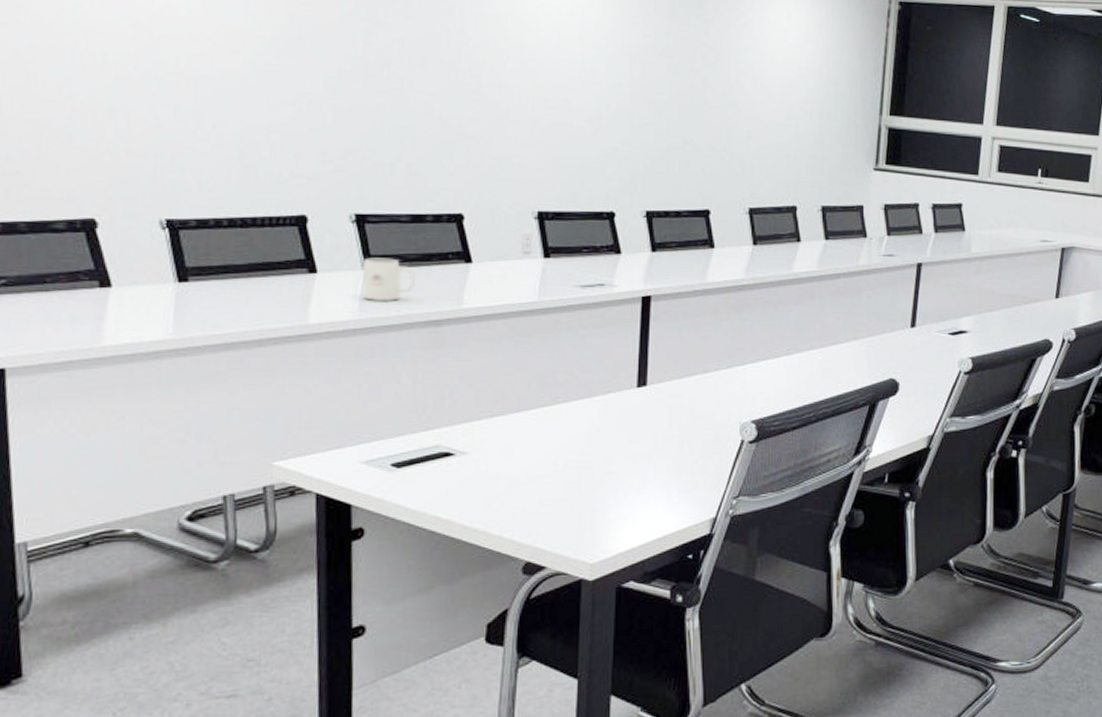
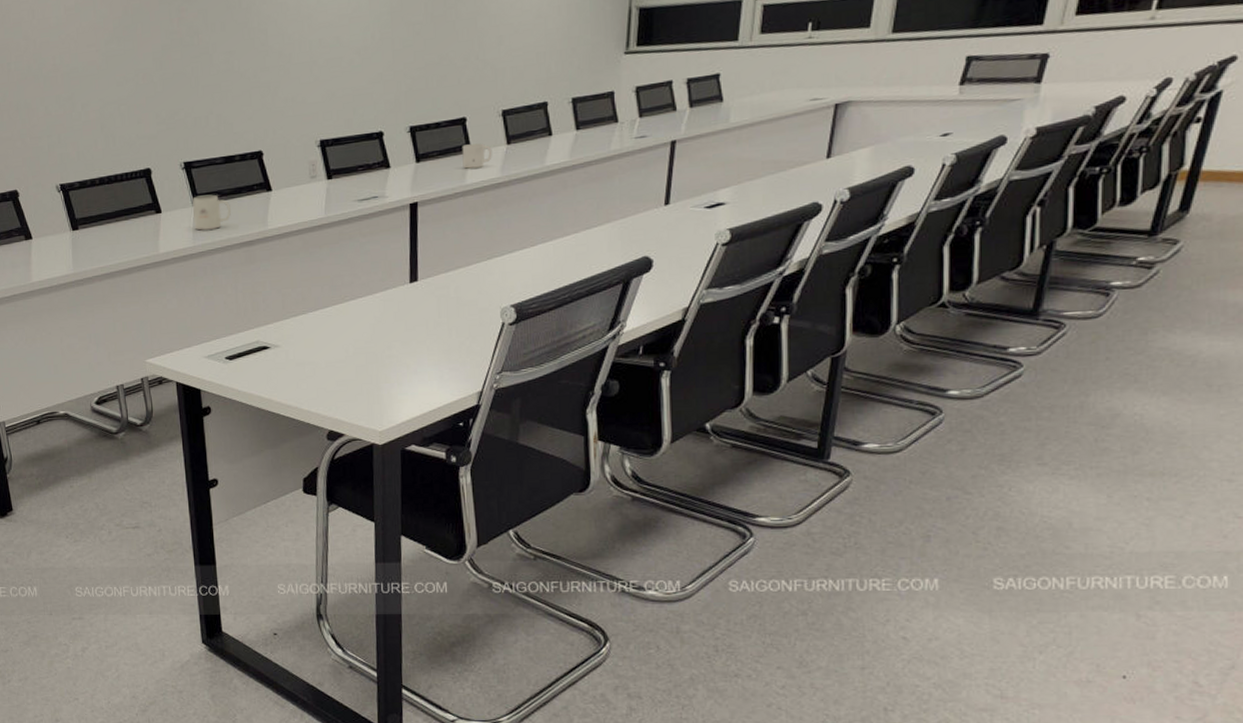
mug: none [704,239,737,266] -> present [462,143,492,169]

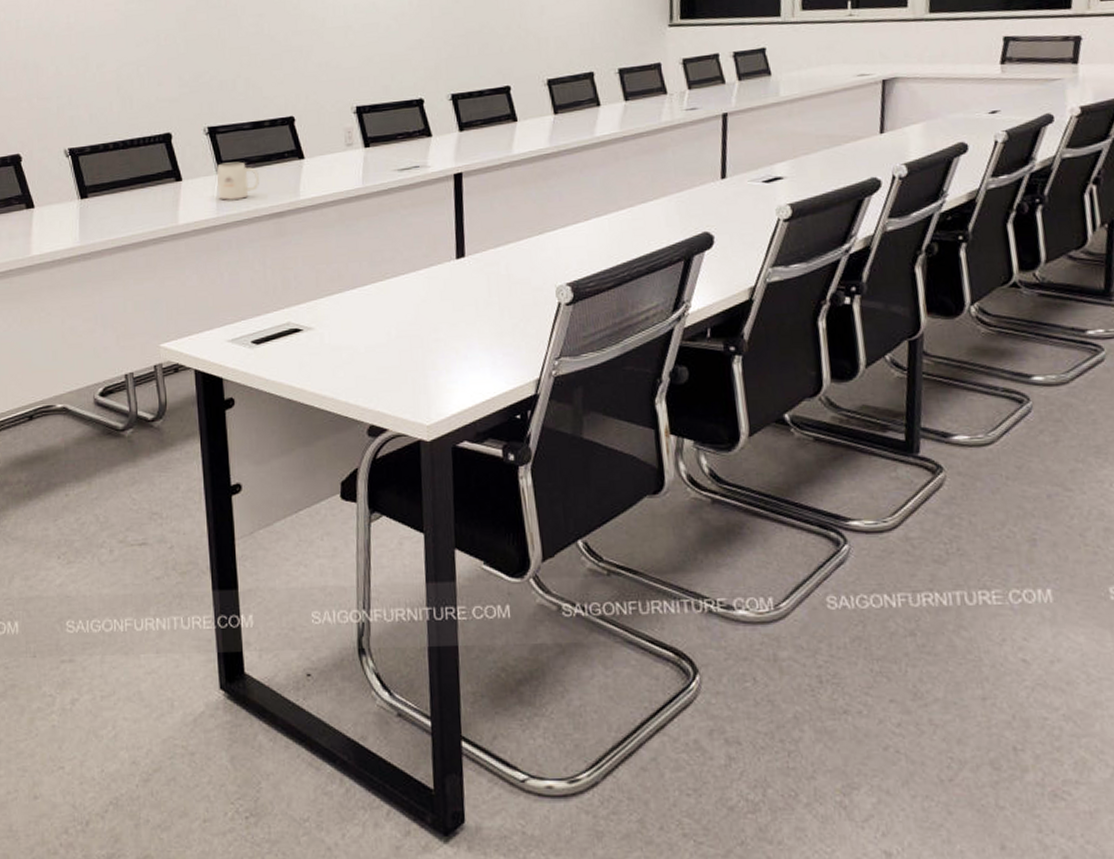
mug: present [462,143,492,169] -> none [507,112,539,139]

